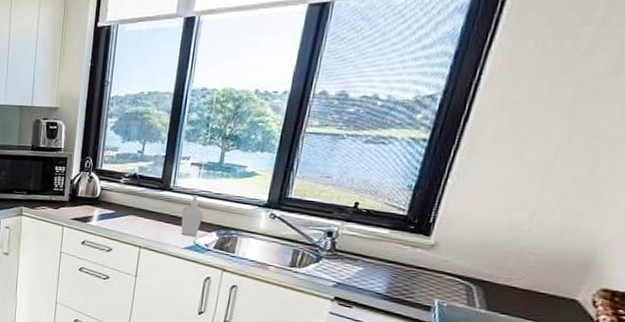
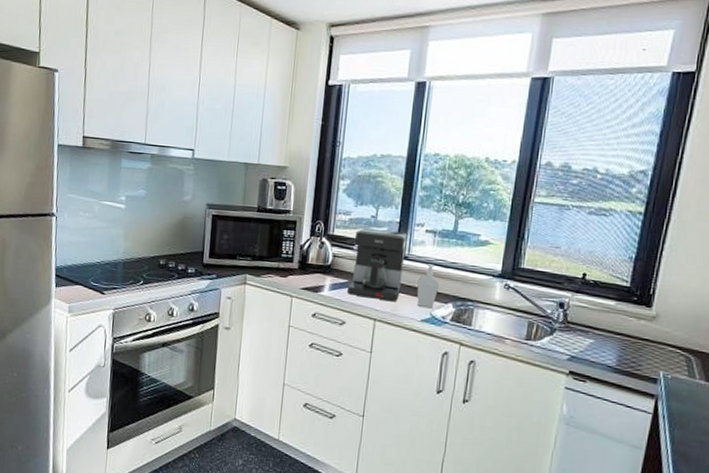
coffee maker: none [113,162,173,231] -> present [346,227,408,302]

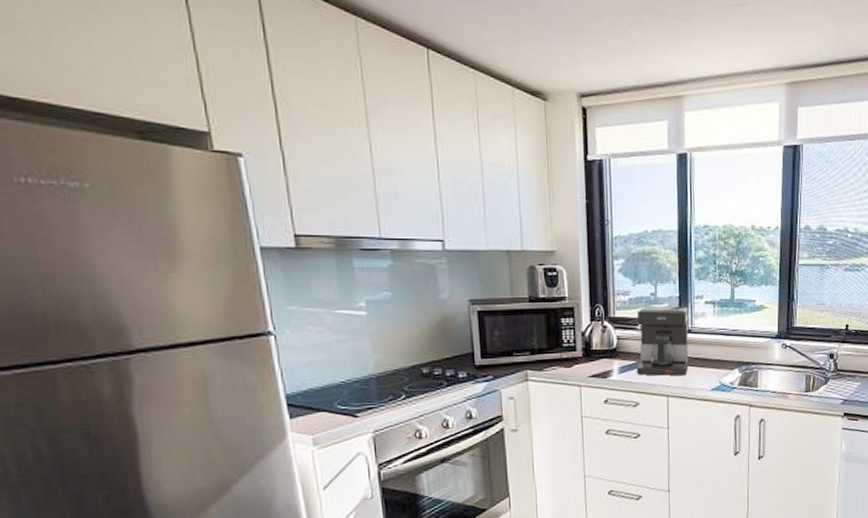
soap bottle: present [417,264,440,309] -> none [703,334,725,377]

